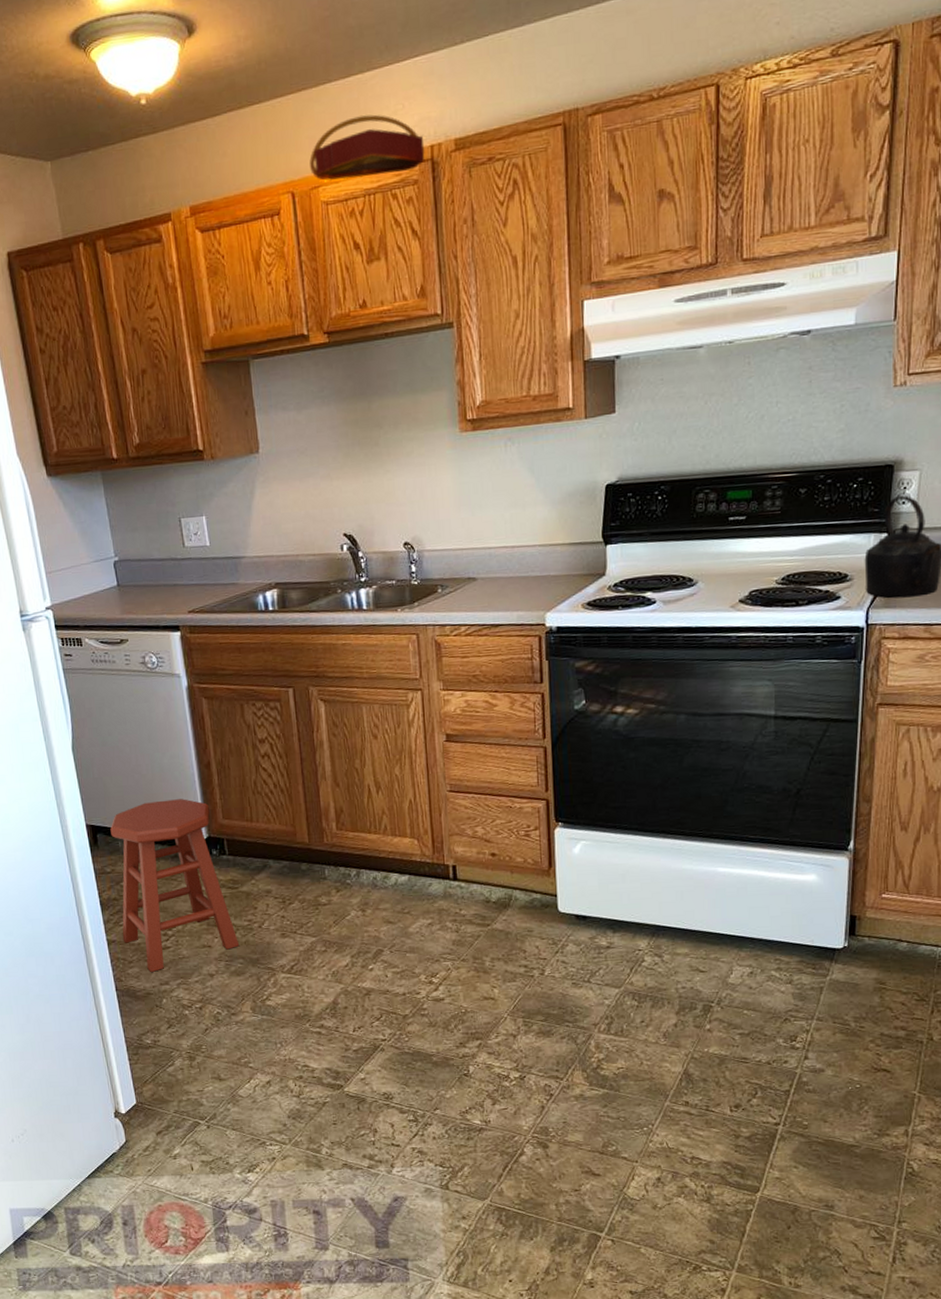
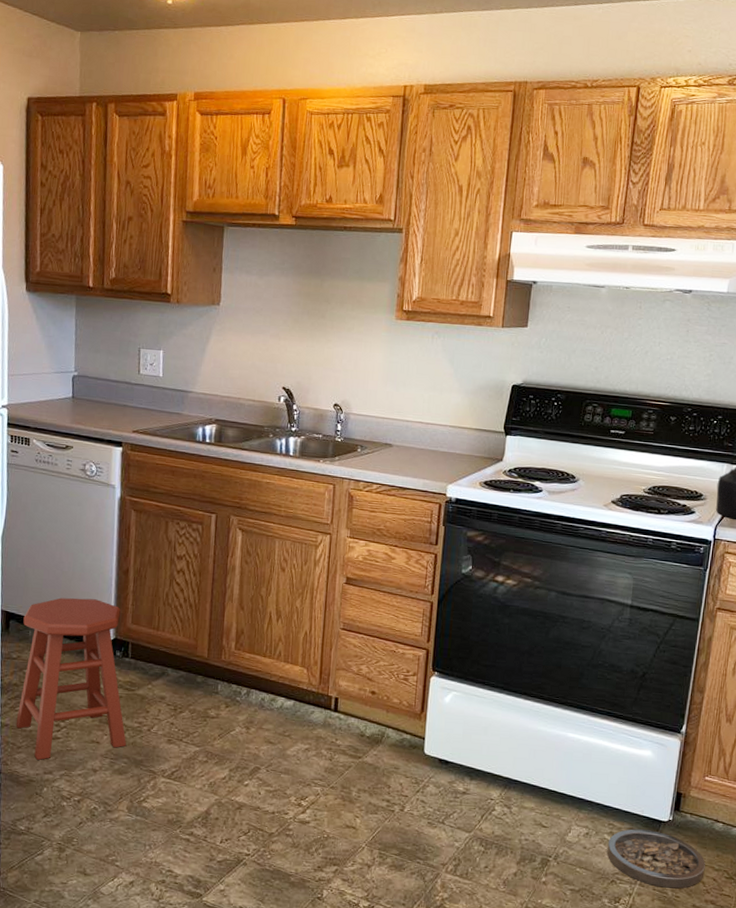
decorative basket: present [309,114,425,181] -> none [302,50,400,101]
pet bowl: none [776,960,891,1019] -> present [607,828,705,889]

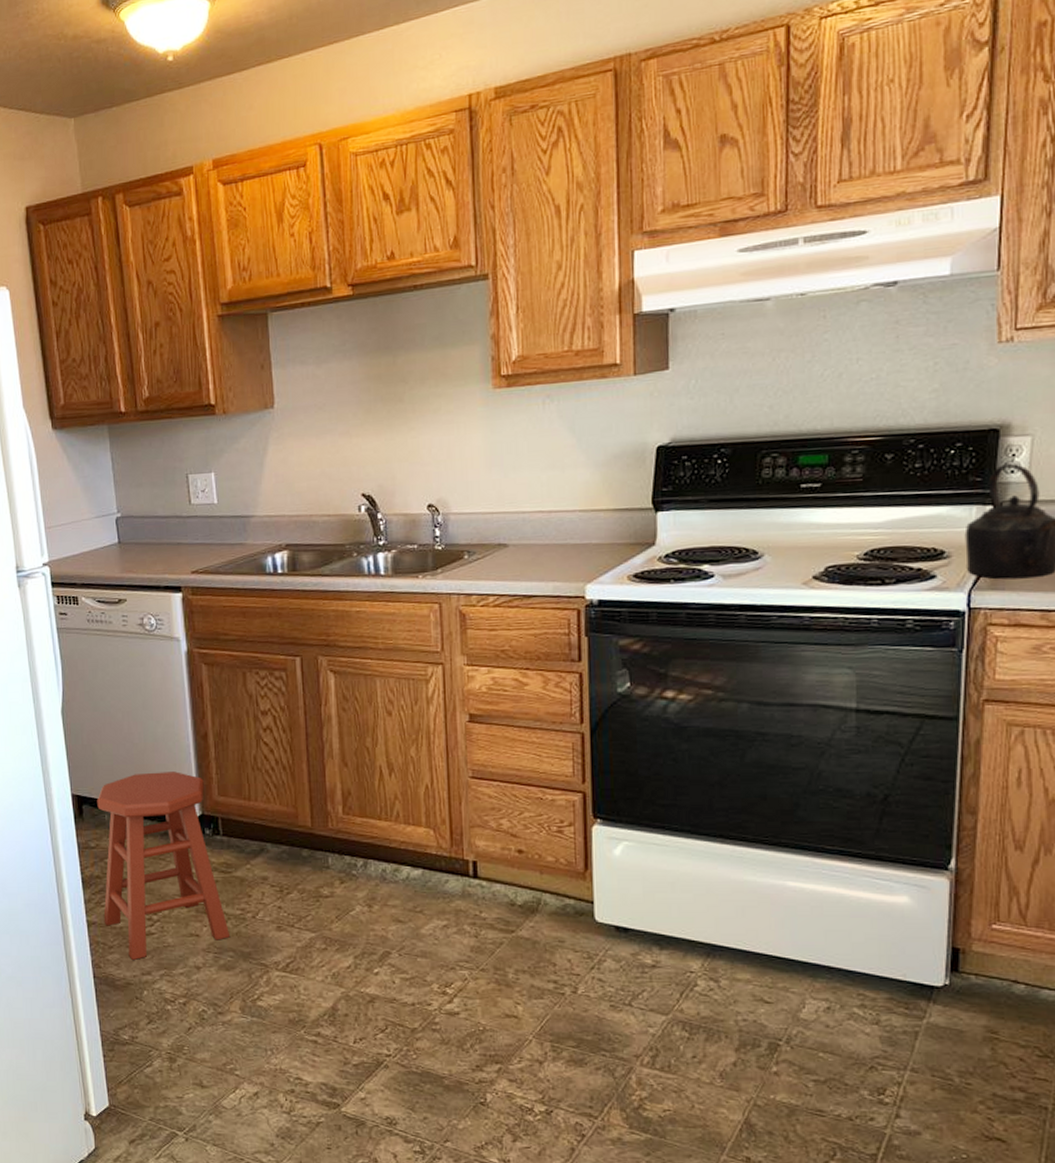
pet bowl: present [607,828,705,889] -> none [859,998,1006,1073]

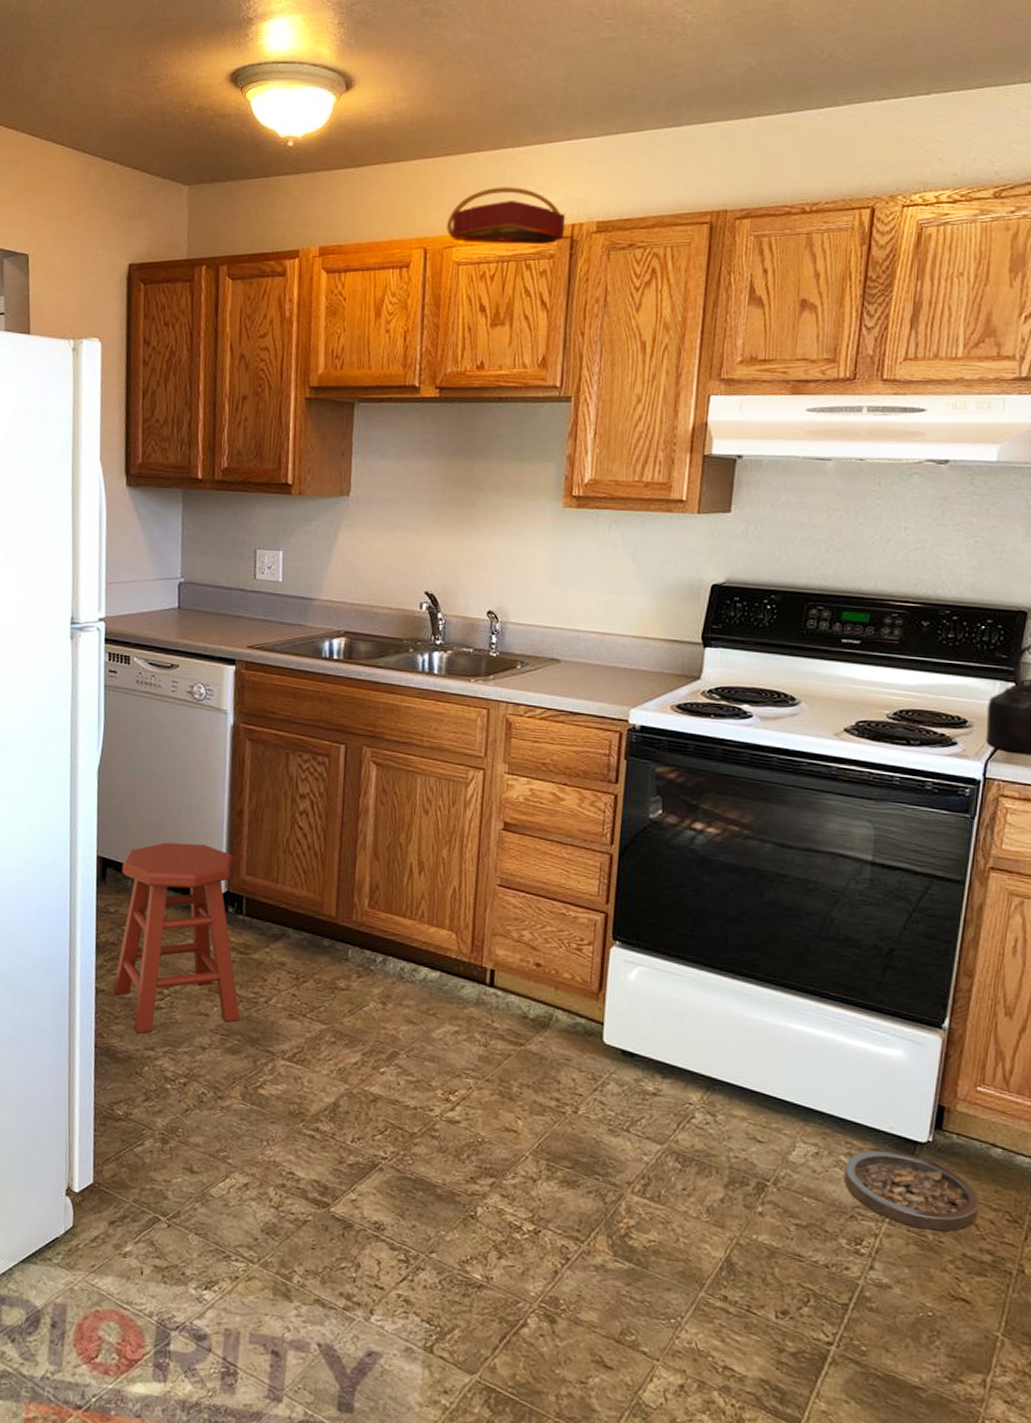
decorative basket: none [339,65,462,132] -> present [447,187,566,244]
pet bowl: none [859,998,1006,1073] -> present [843,1150,979,1232]

